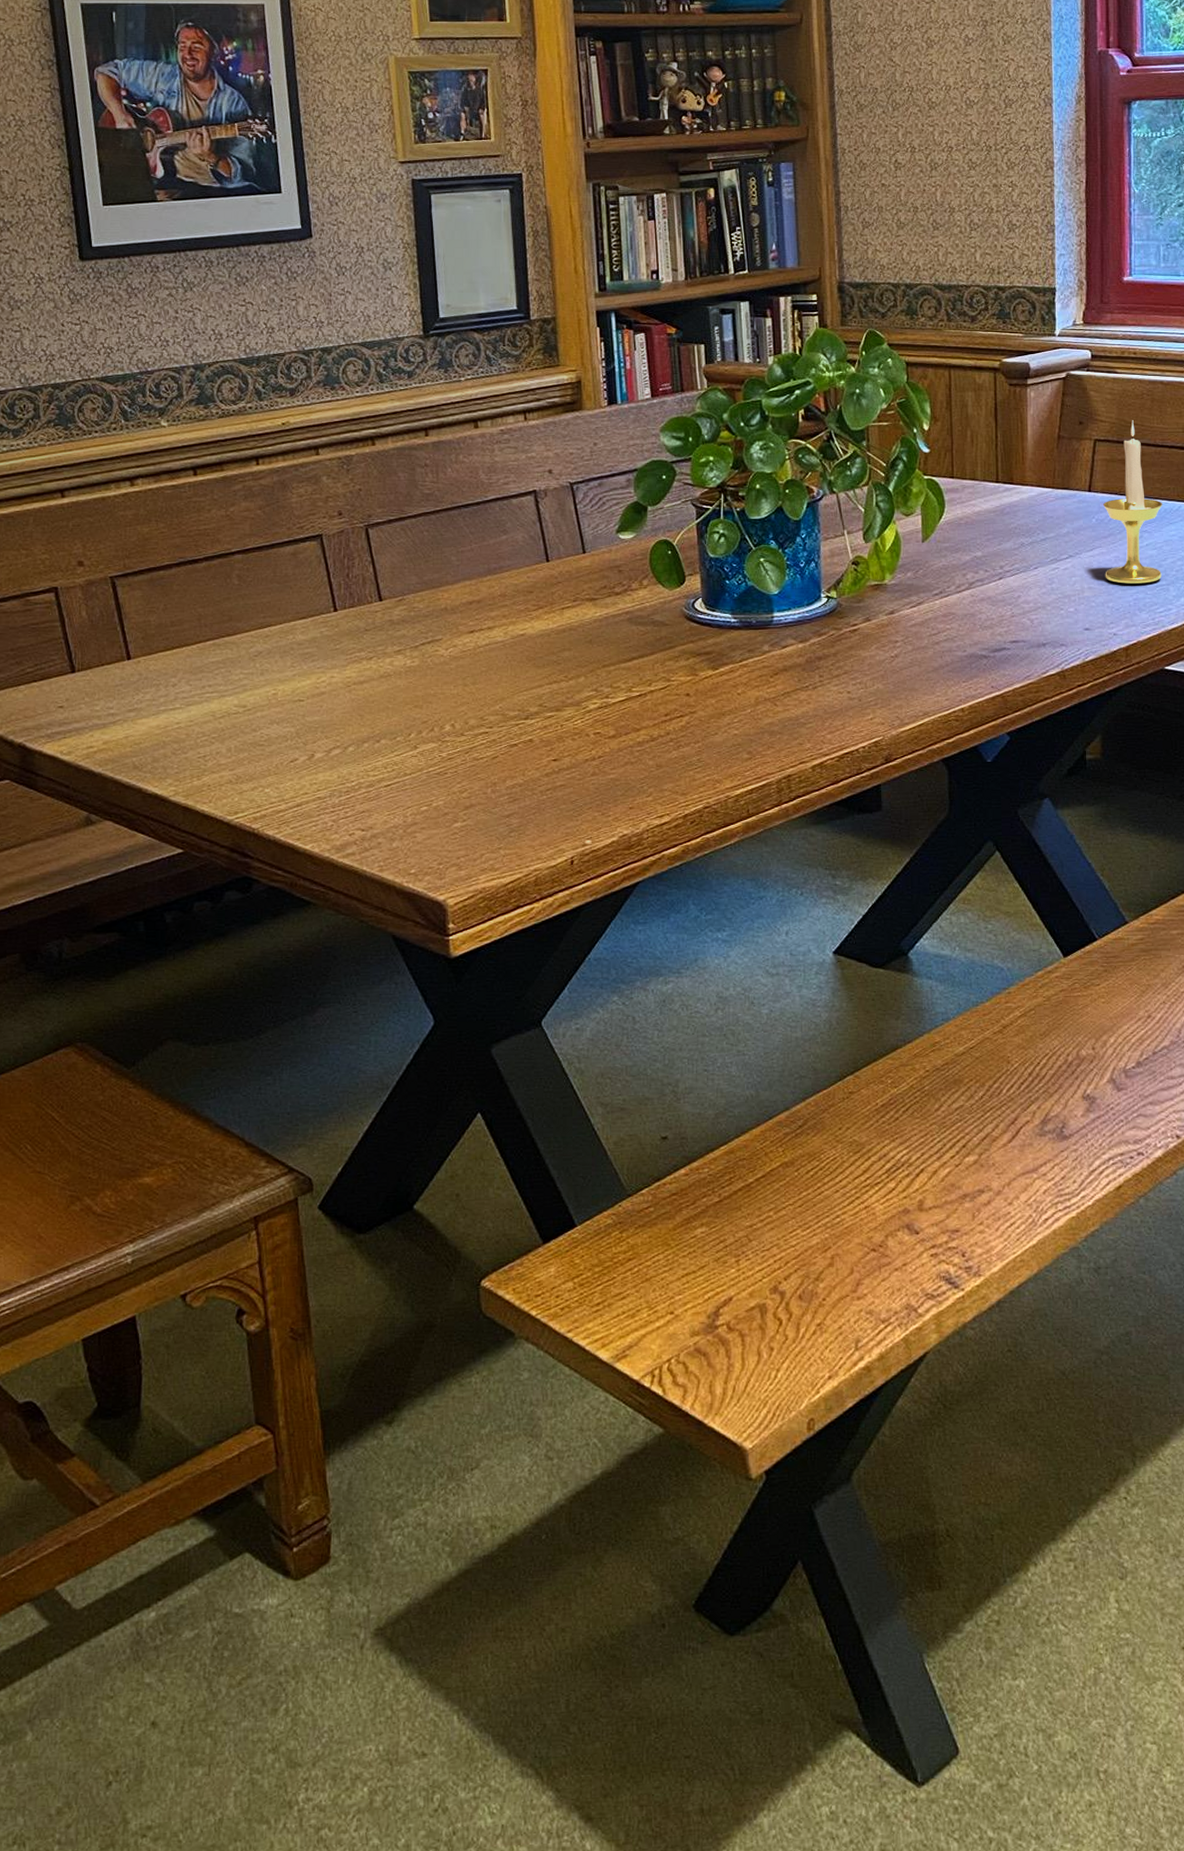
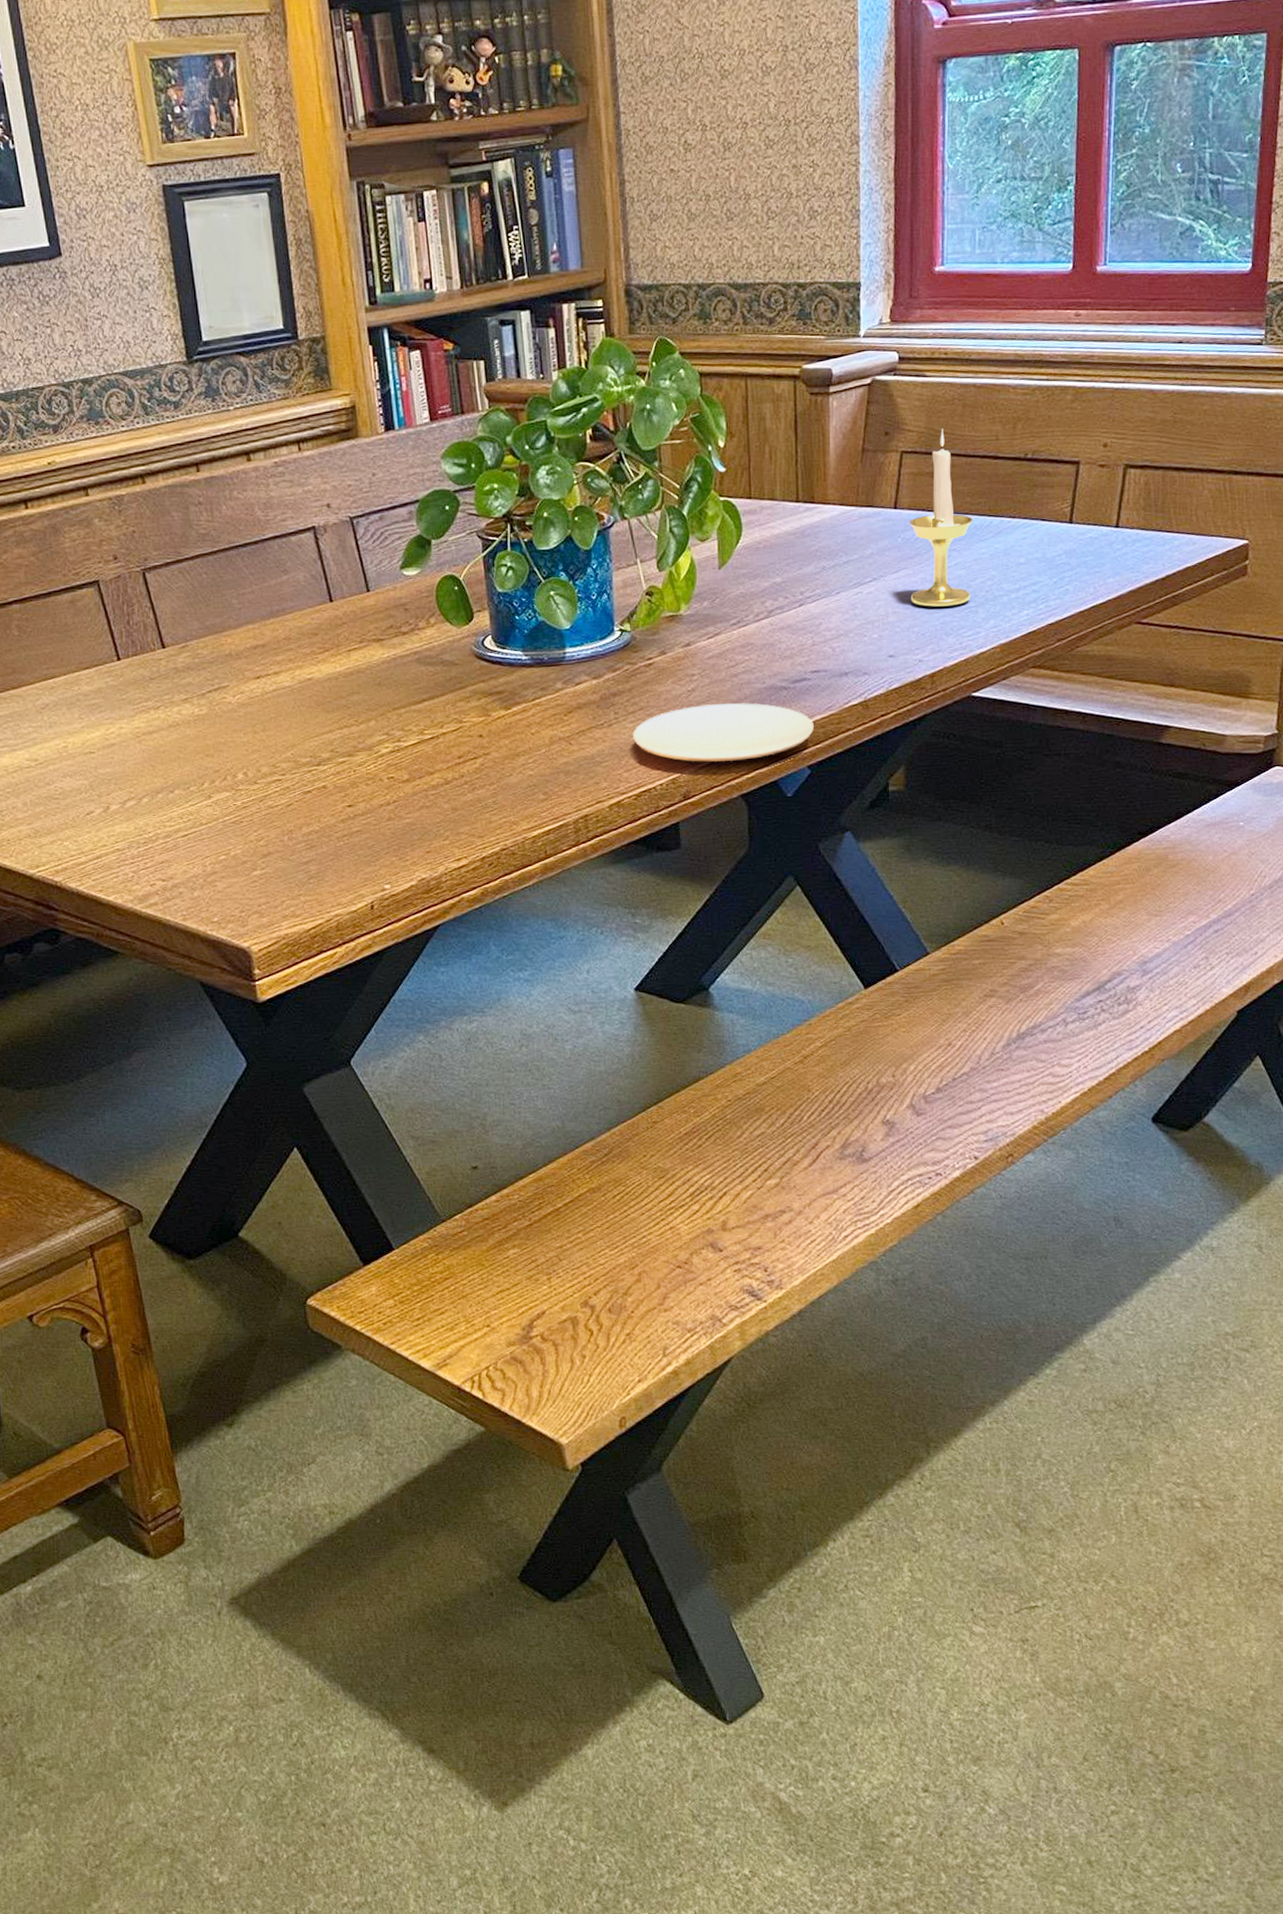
plate: none [837,670,1013,727] -> present [633,703,814,763]

